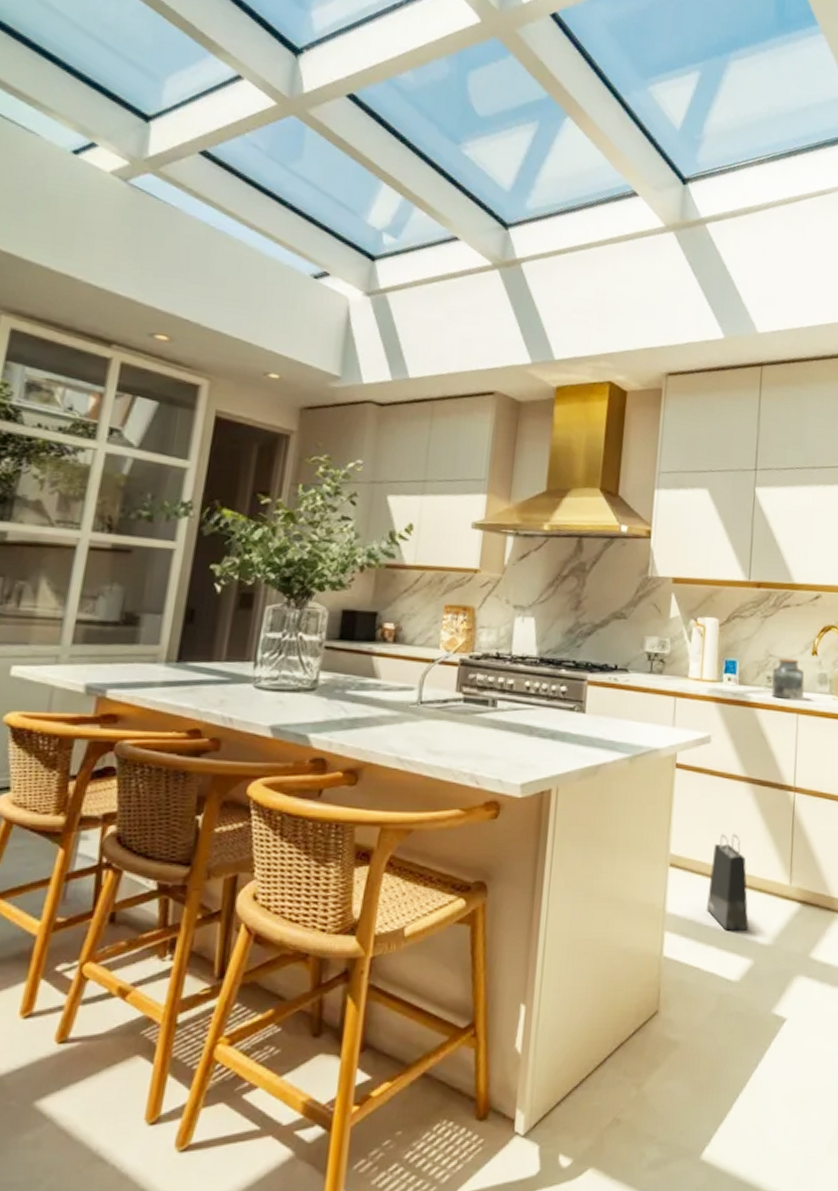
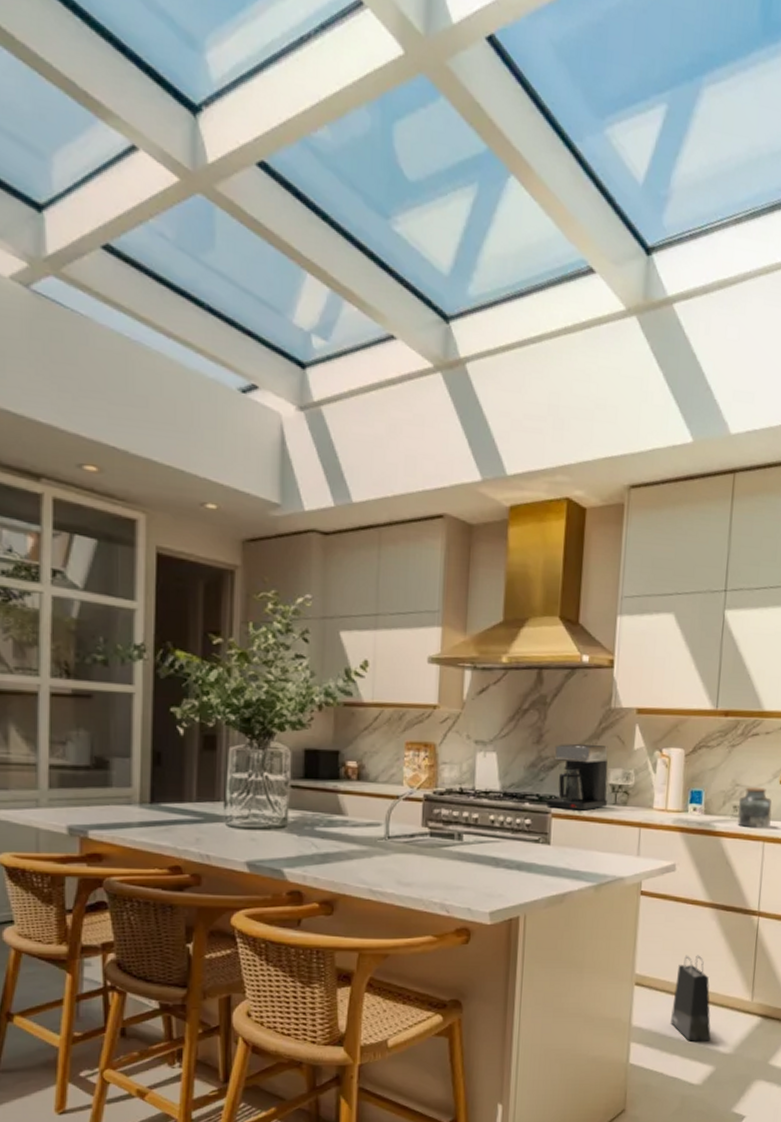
coffee maker: none [583,610,645,678] -> present [546,744,608,811]

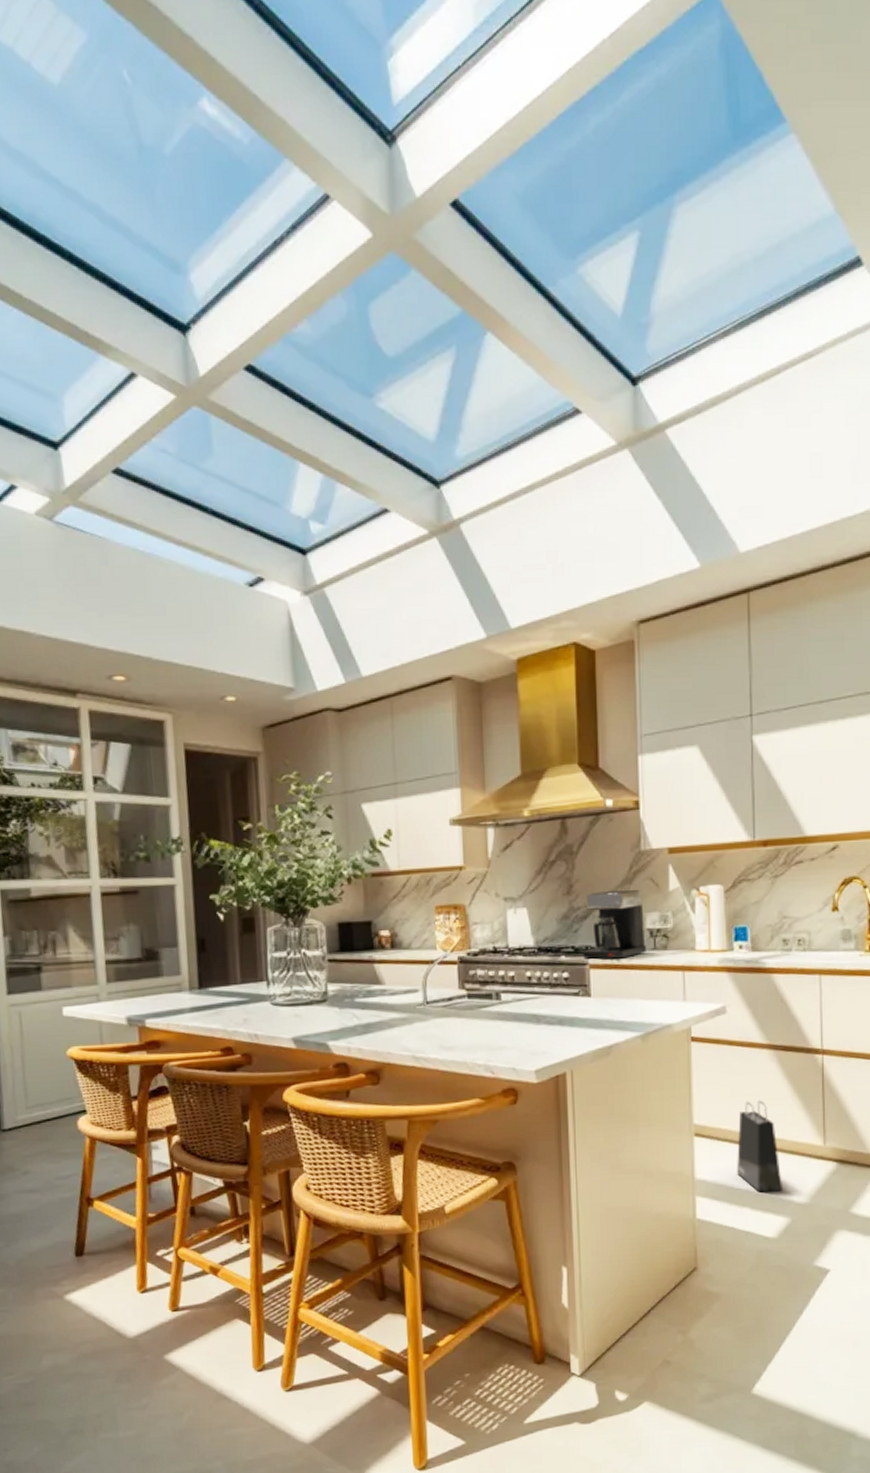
jar: present [737,787,772,829] -> none [788,917,826,962]

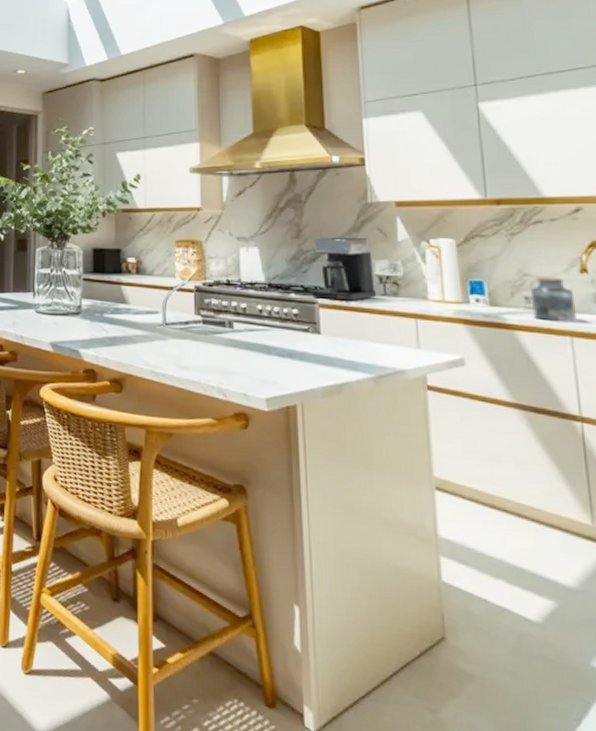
shopping bag: present [737,1100,782,1193] -> none [485,460,544,569]
jar: none [788,917,826,962] -> present [530,277,577,322]

